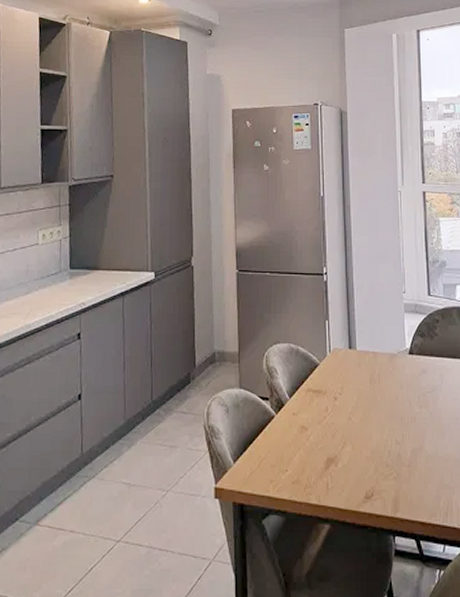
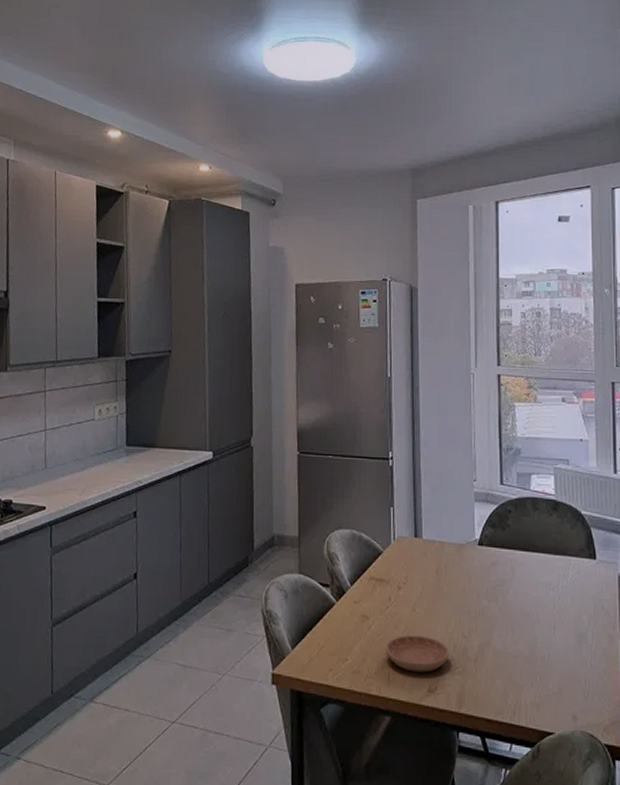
saucer: none [323,443,384,480] -> present [385,635,449,673]

